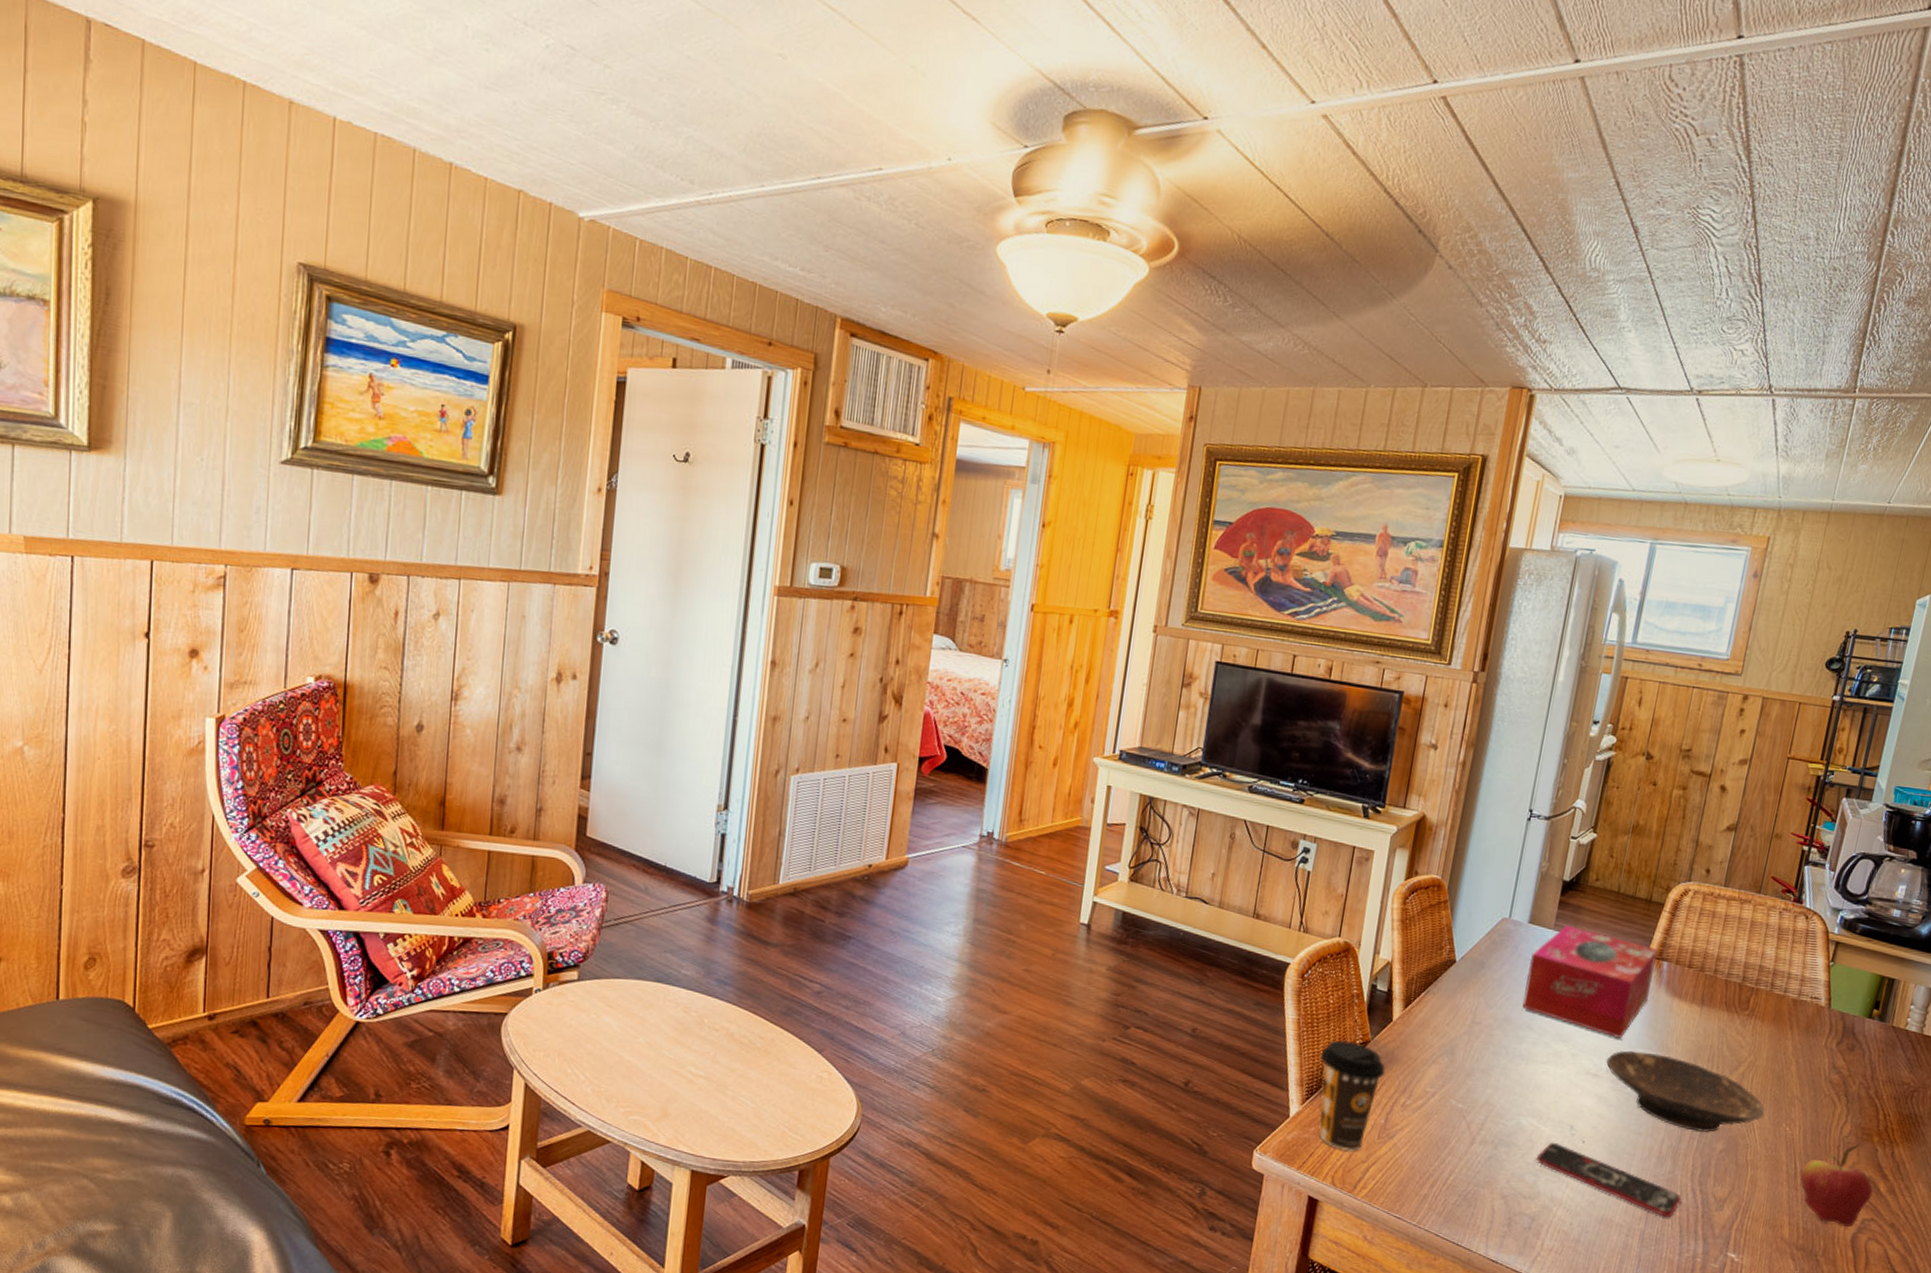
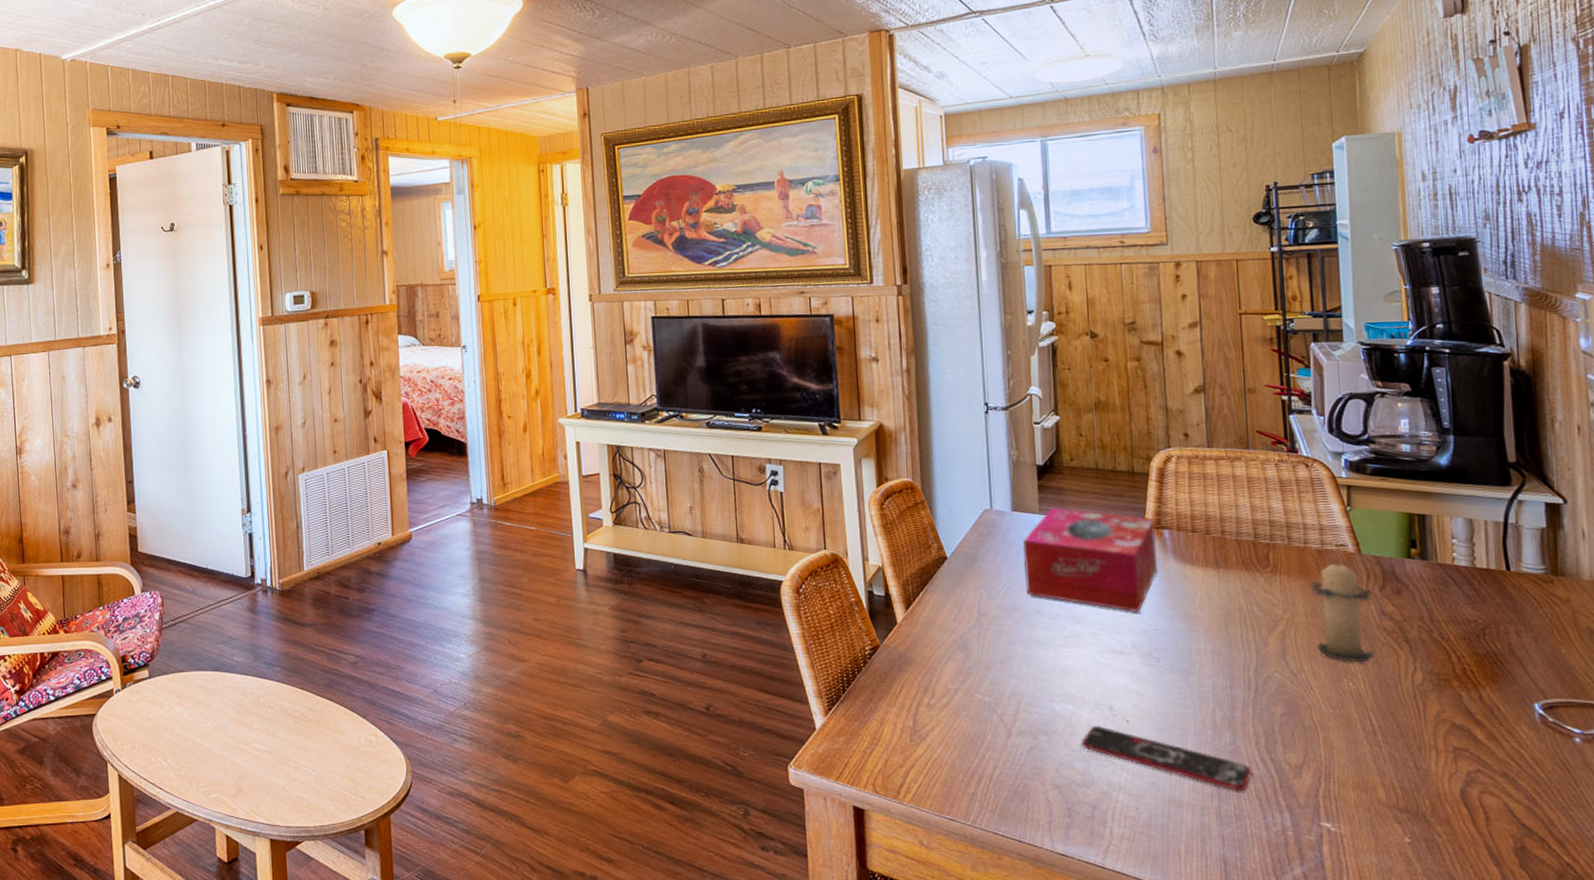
coffee cup: present [1319,1040,1385,1151] -> none [832,648,902,756]
bowl: present [1606,1050,1765,1133] -> none [1129,622,1320,699]
candle: none [1768,1009,1829,1110] -> present [1310,557,1374,663]
fruit: present [1800,1142,1873,1228] -> none [1380,690,1470,782]

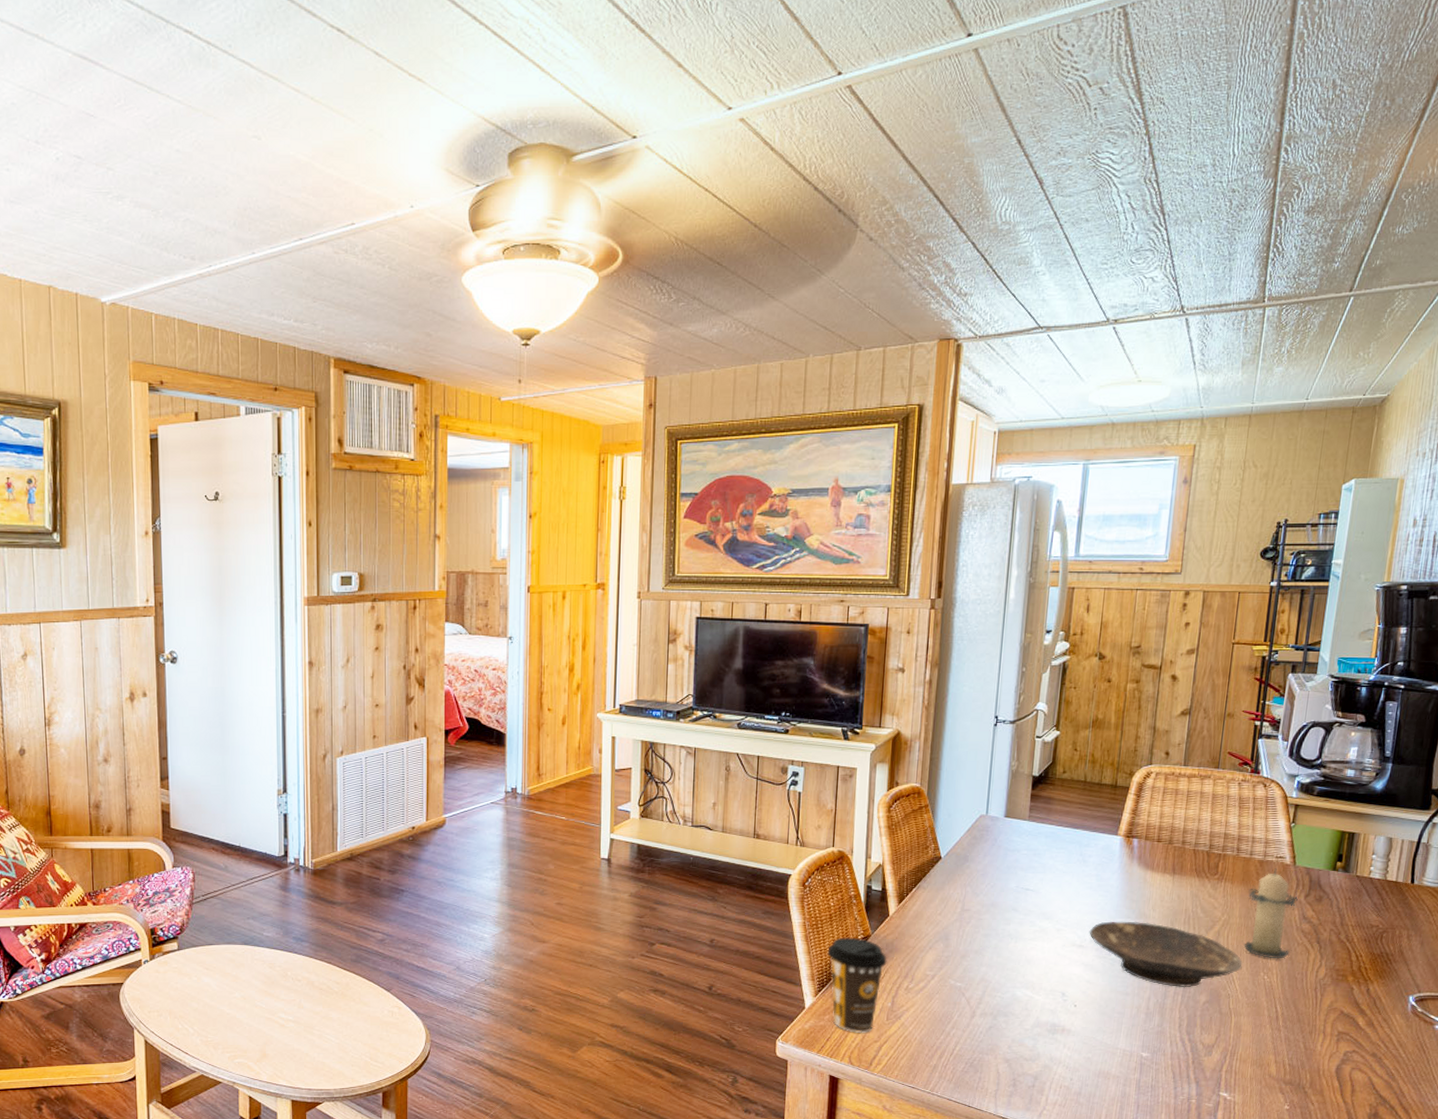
coffee cup: none [832,648,902,756] -> present [826,937,887,1033]
tissue box: present [1022,507,1158,613] -> none [1006,815,1127,912]
smartphone: present [1081,725,1252,791] -> none [1033,1008,1172,1066]
bowl: none [1129,622,1320,699] -> present [1089,921,1243,988]

